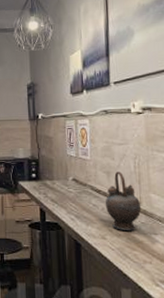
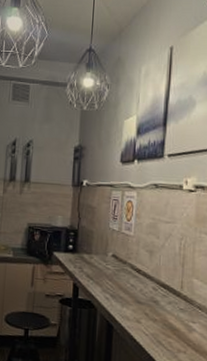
teapot: present [105,171,141,231] -> none [143,251,182,317]

